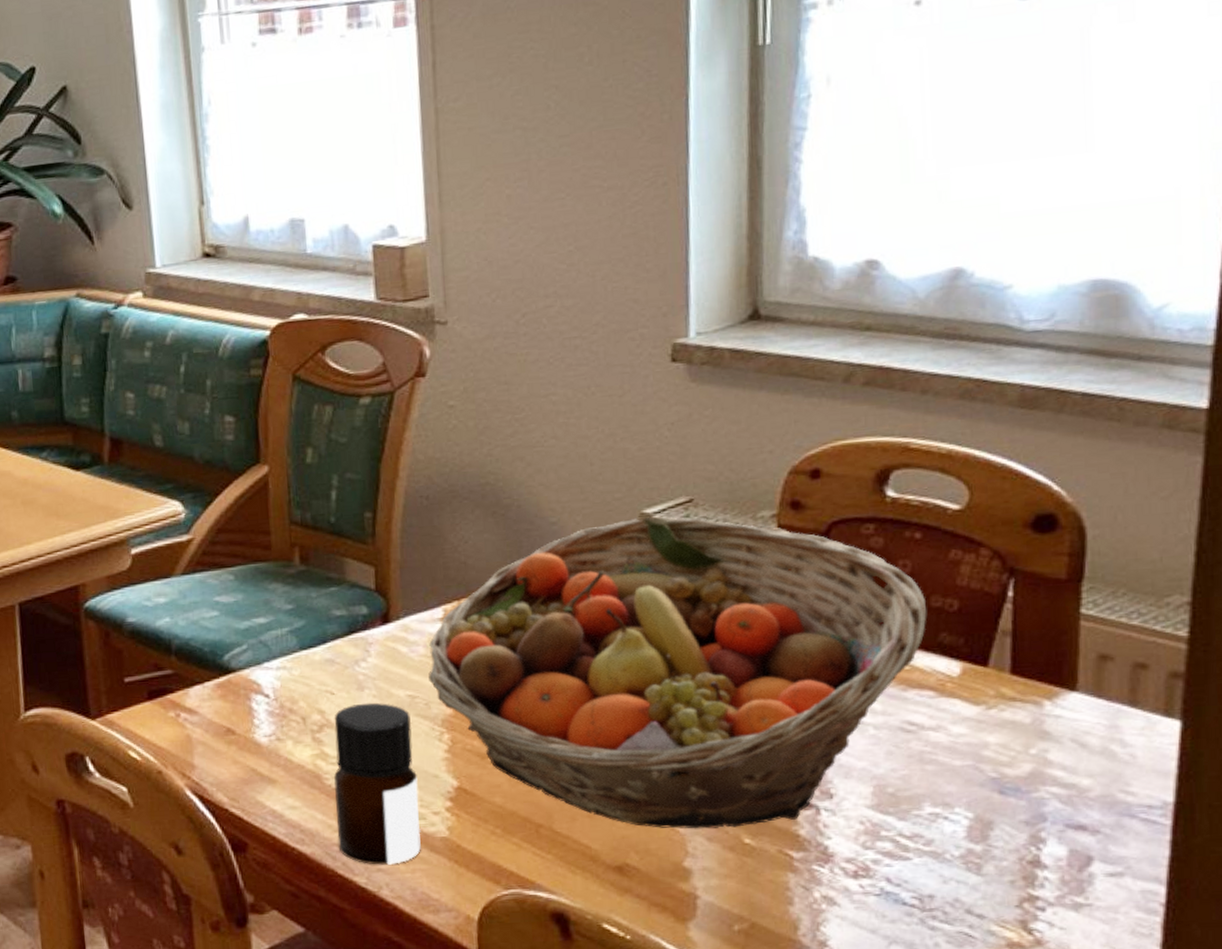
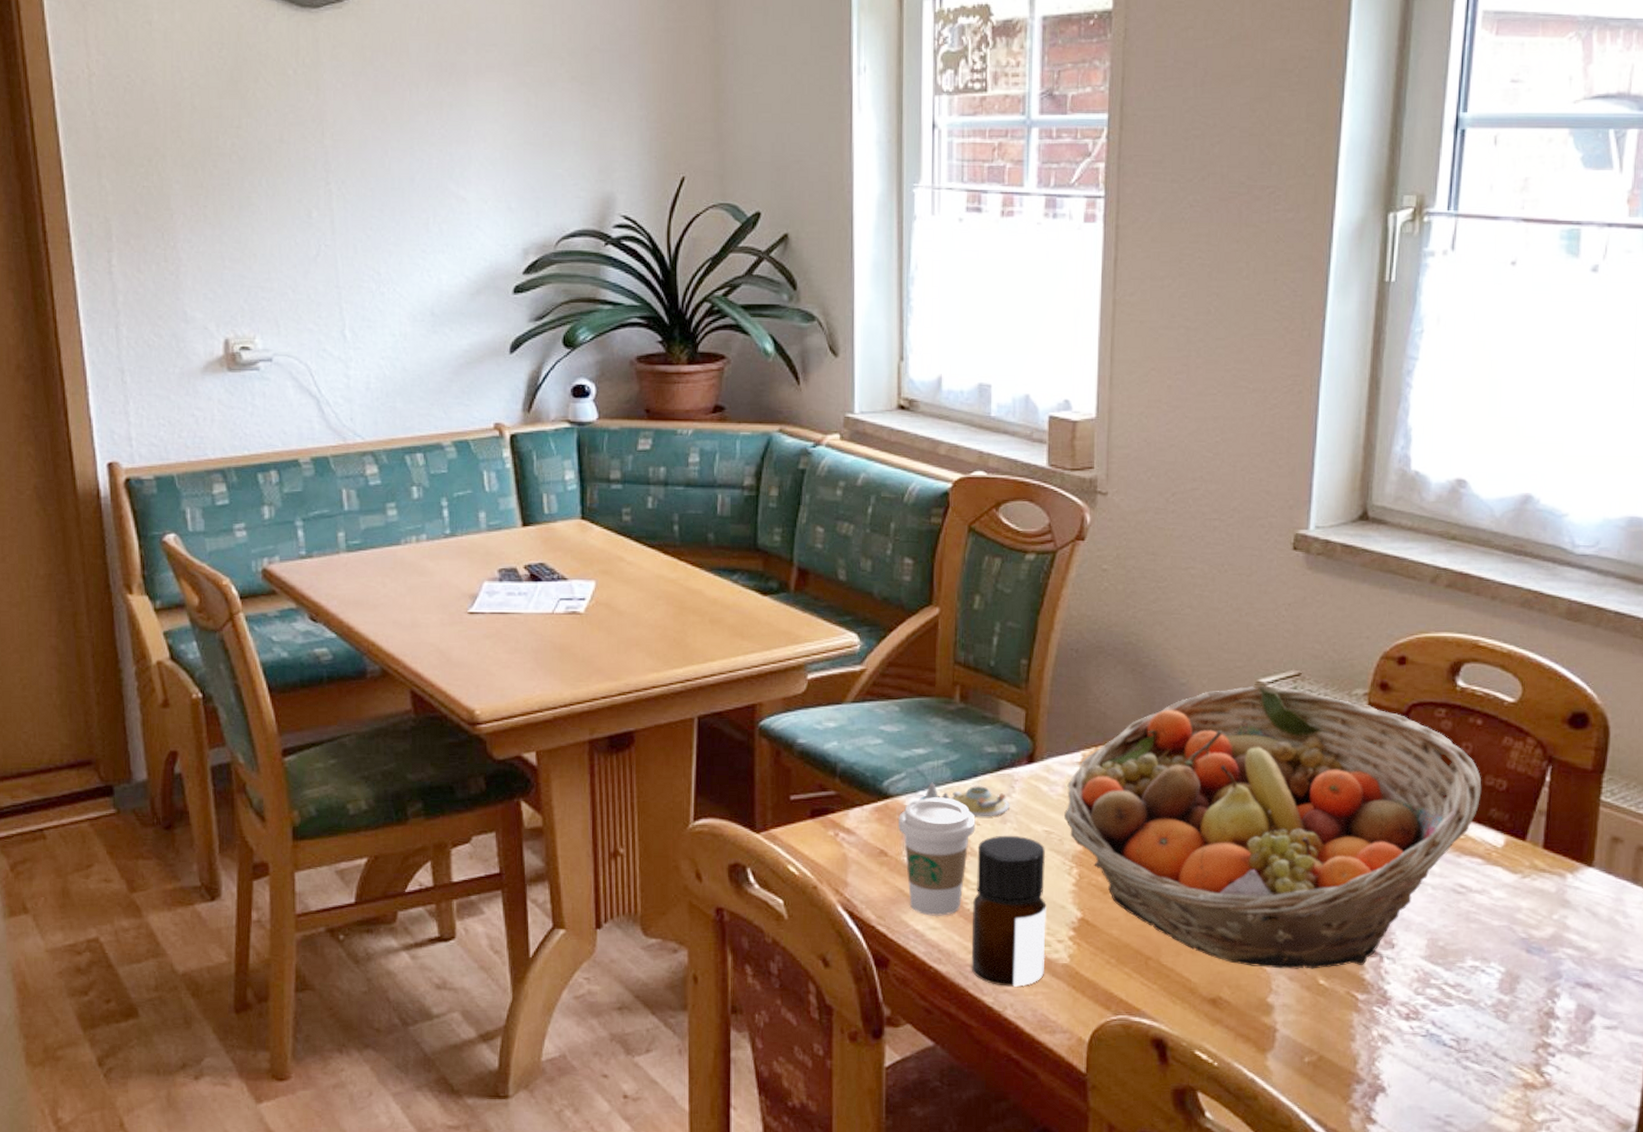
coffee cup: none [243,669,330,795] -> present [898,798,976,916]
salt and pepper shaker set: none [265,651,366,686] -> present [920,782,1010,817]

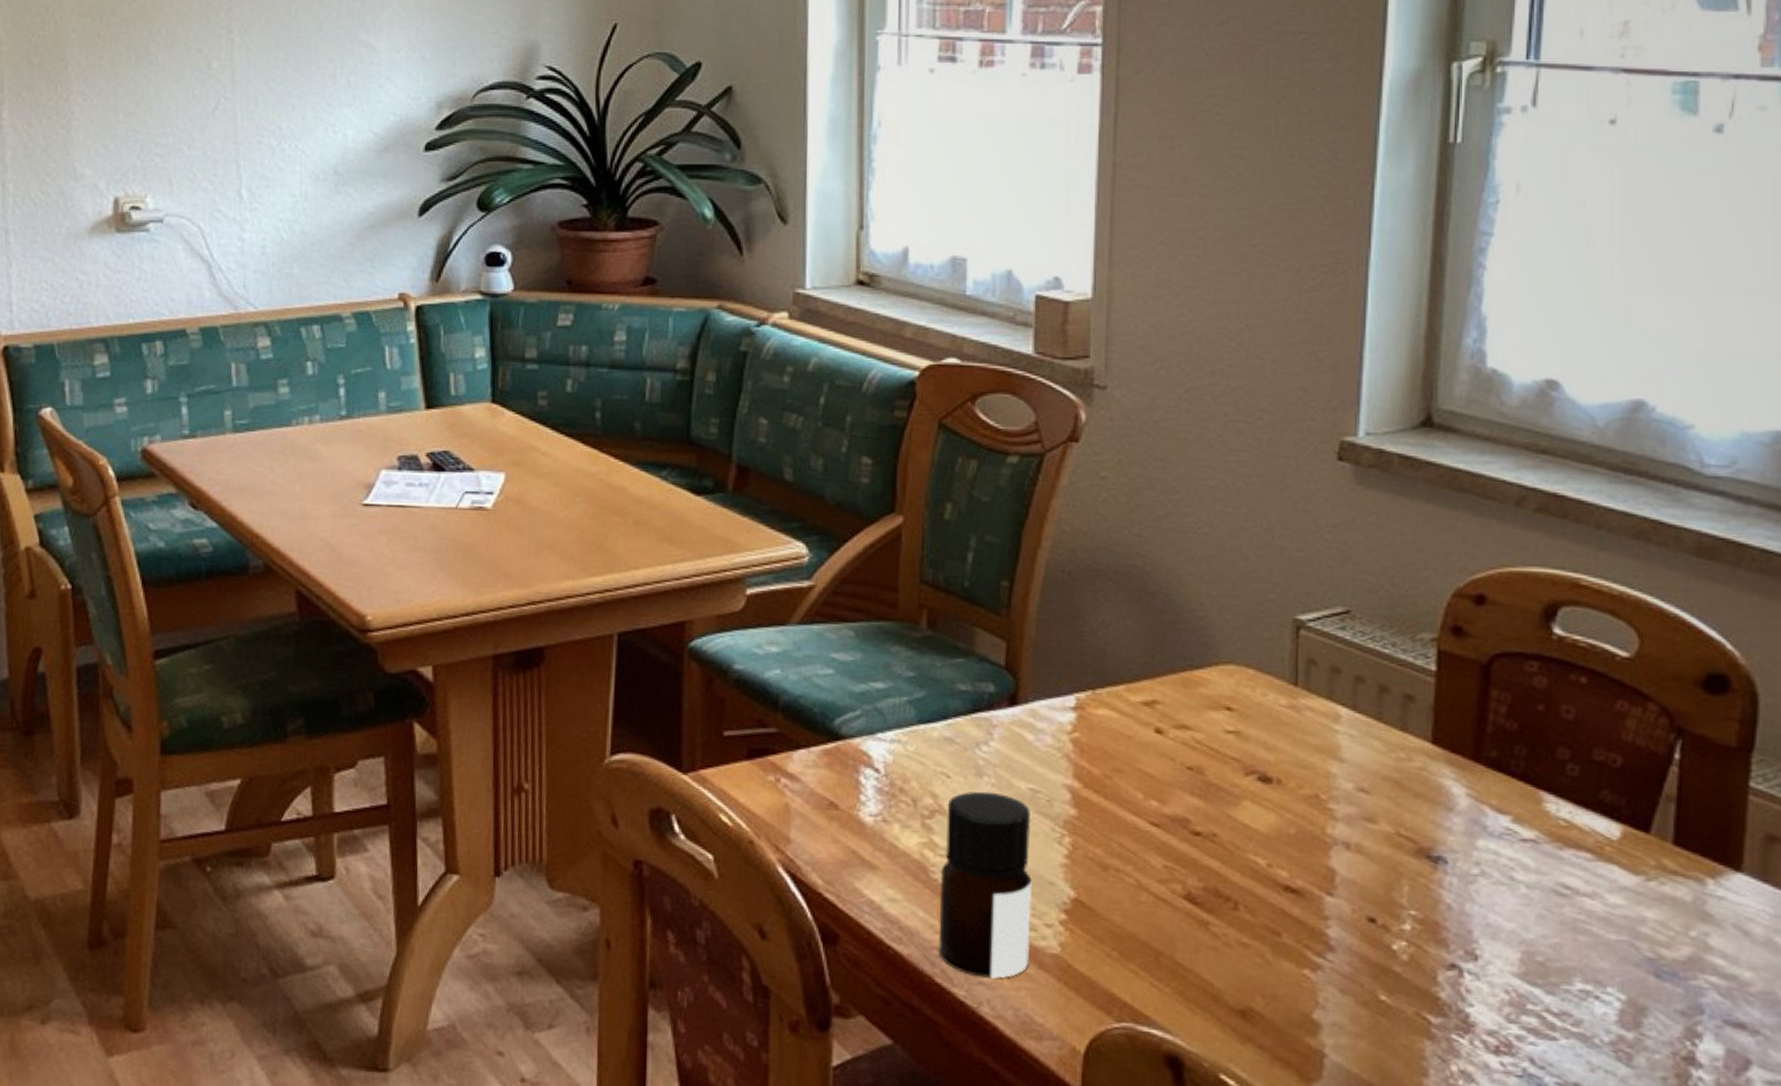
coffee cup: present [898,798,976,916] -> none [852,742,945,886]
salt and pepper shaker set: present [920,782,1010,817] -> none [878,723,987,769]
fruit basket: present [1064,685,1482,969] -> none [1054,623,1589,981]

